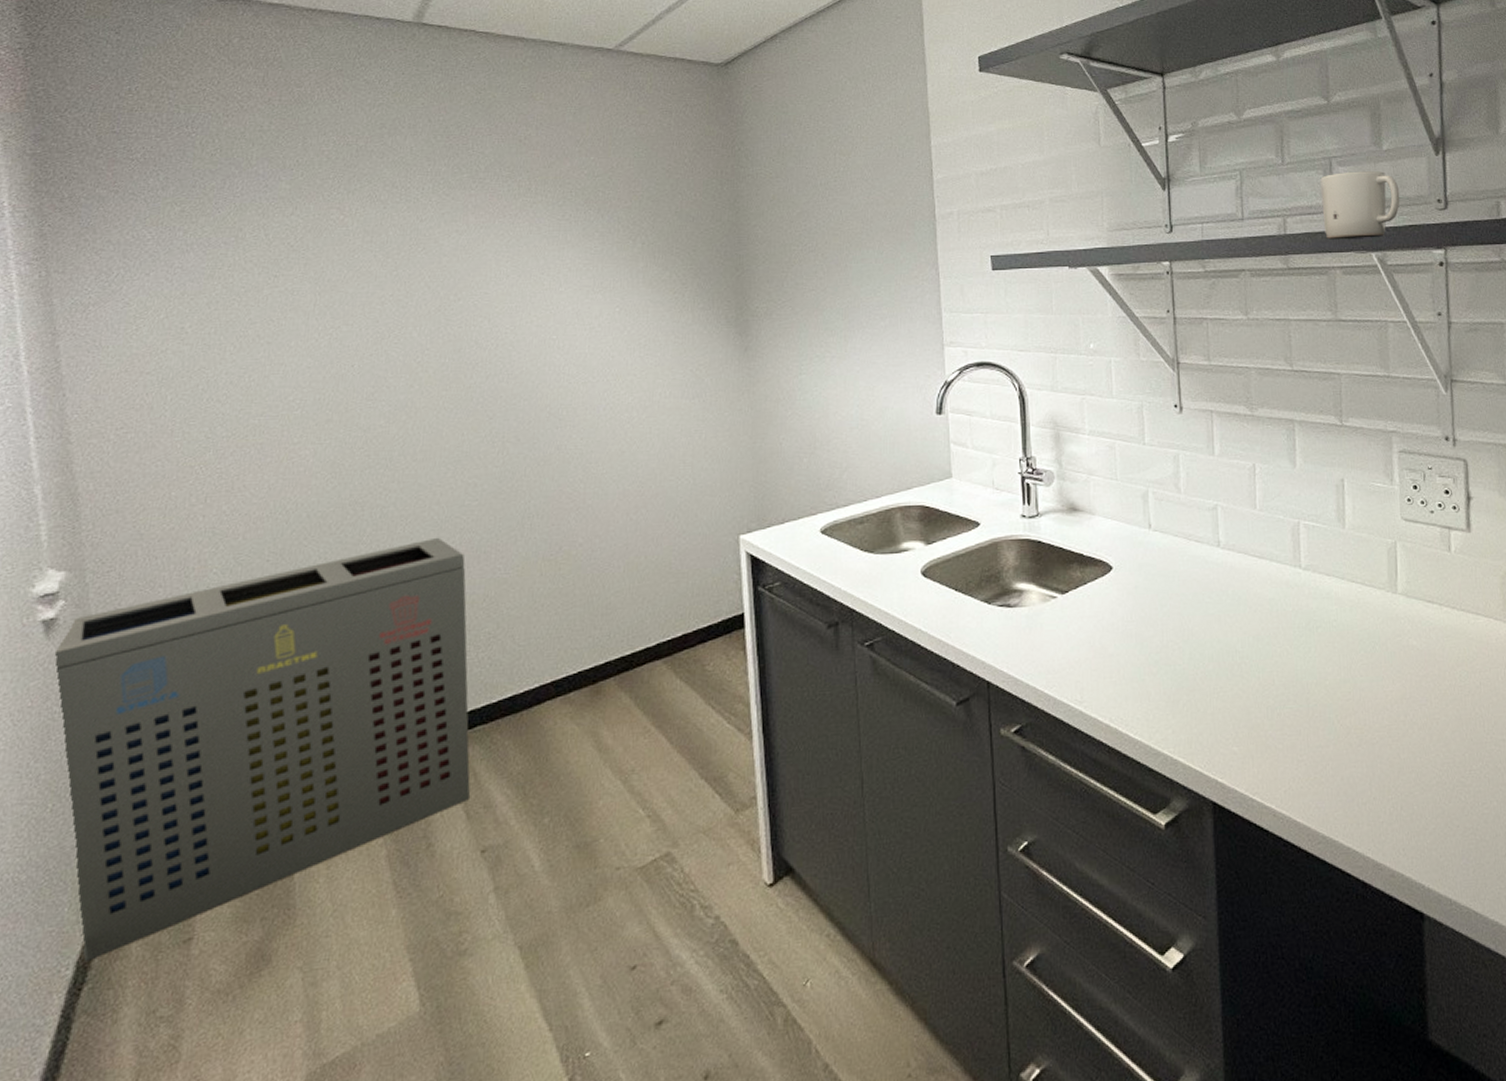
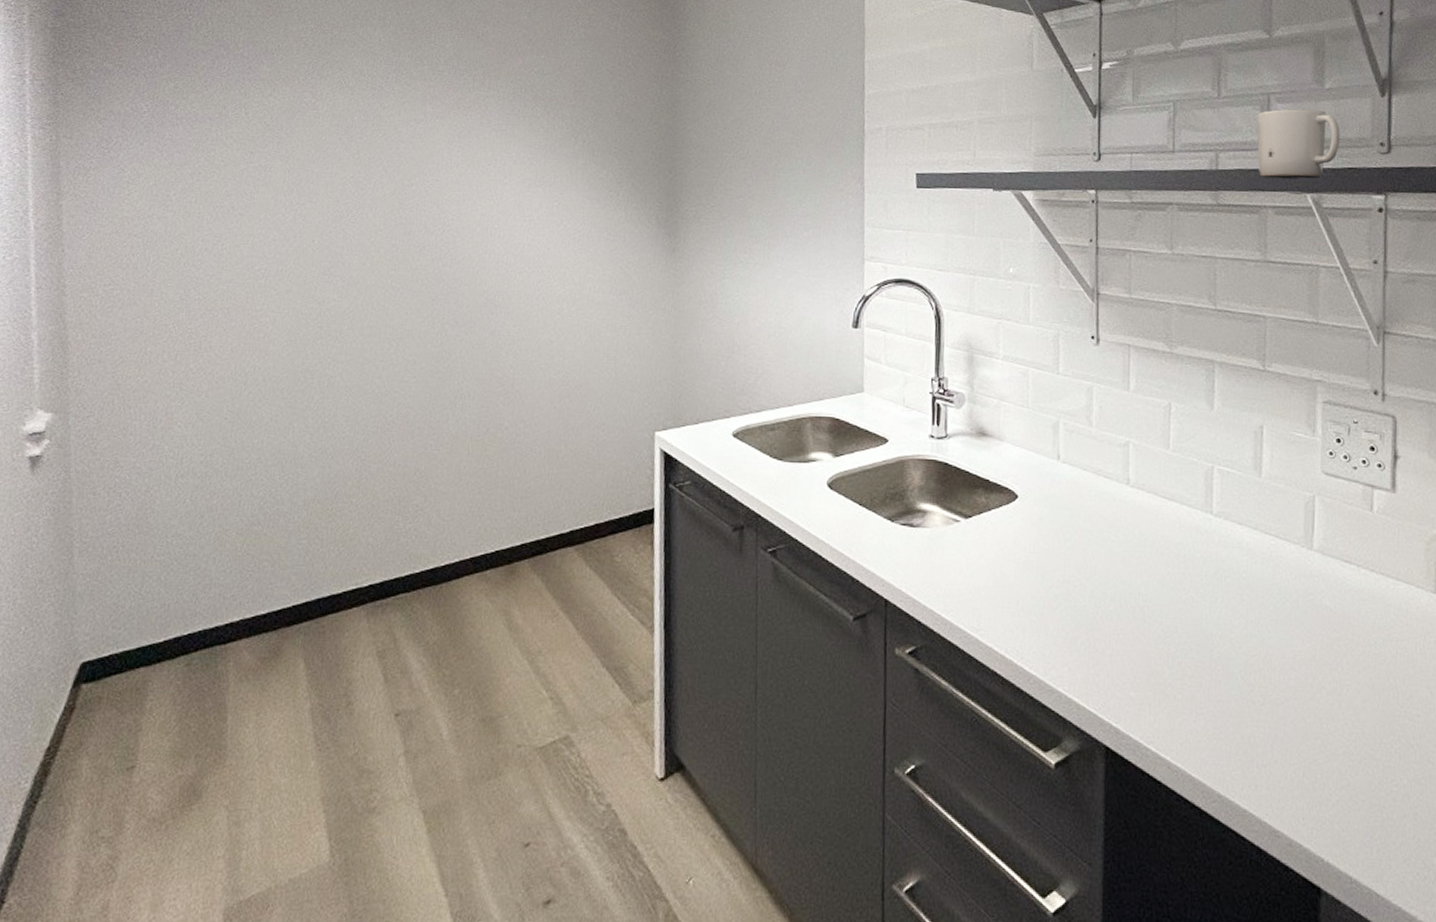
recycling bin: present [55,537,470,963] -> none [37,409,401,778]

